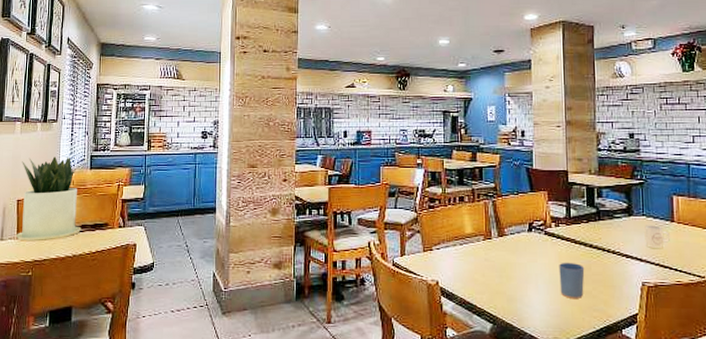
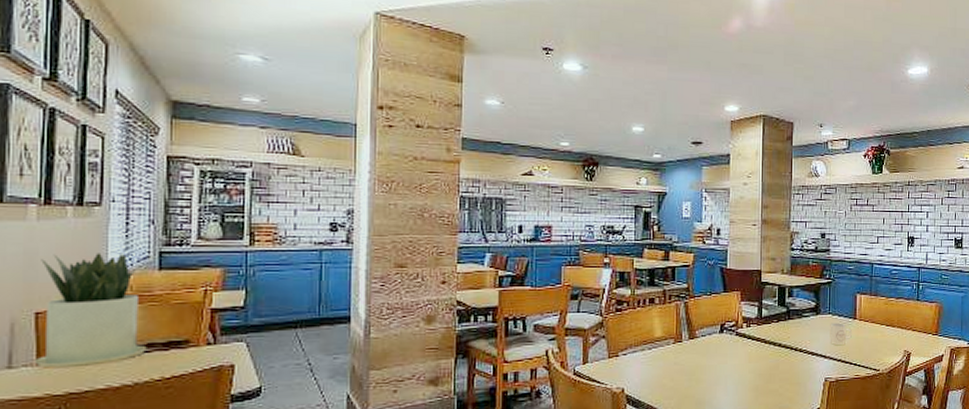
mug: present [559,262,585,298] -> none [748,362,773,398]

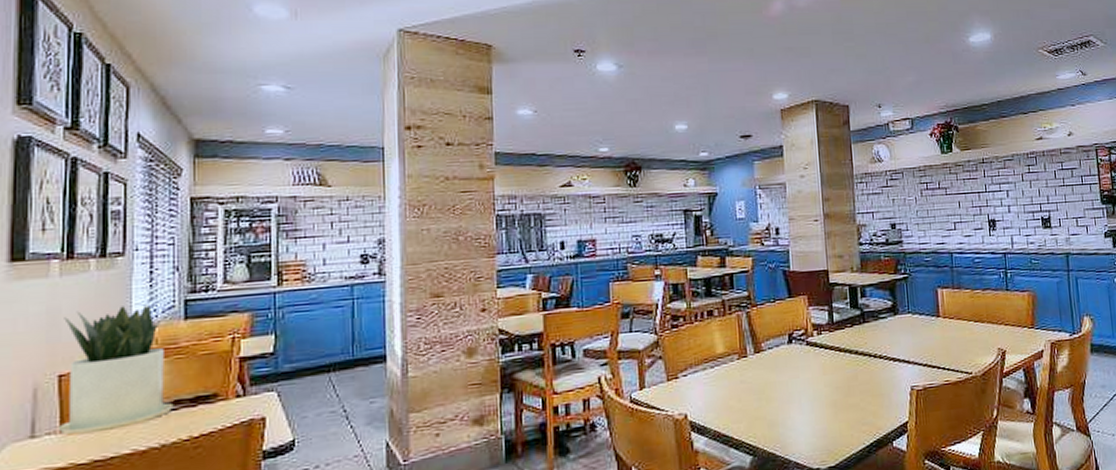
mug: present [830,322,852,346] -> none [911,322,937,349]

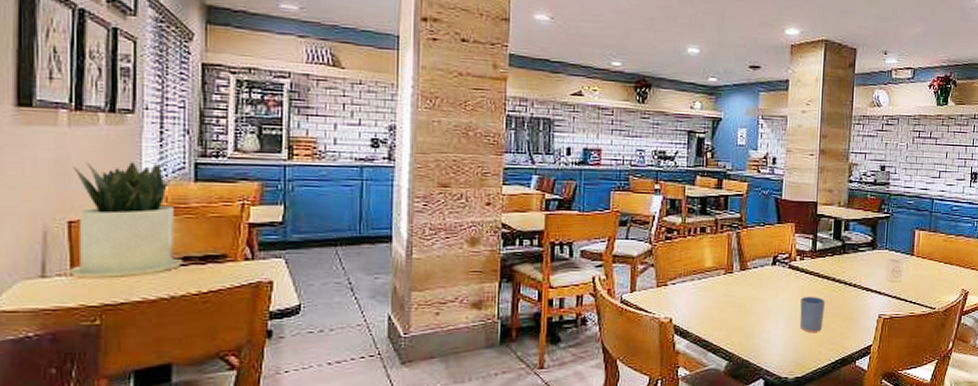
mug: none [823,373,852,415] -> present [799,296,826,332]
mug: none [911,322,937,349] -> present [885,258,909,282]

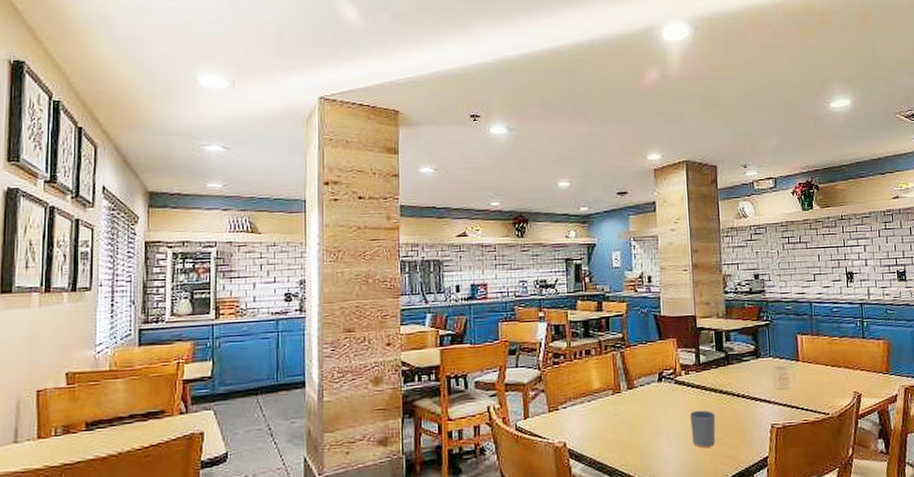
planter: present [68,162,183,279] -> none [35,332,129,442]

